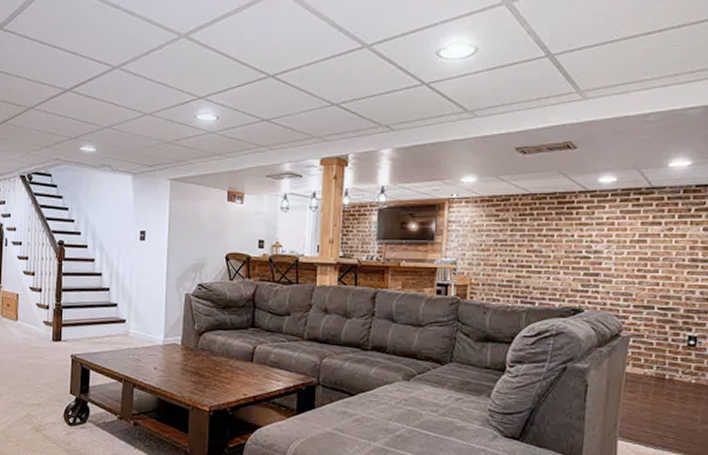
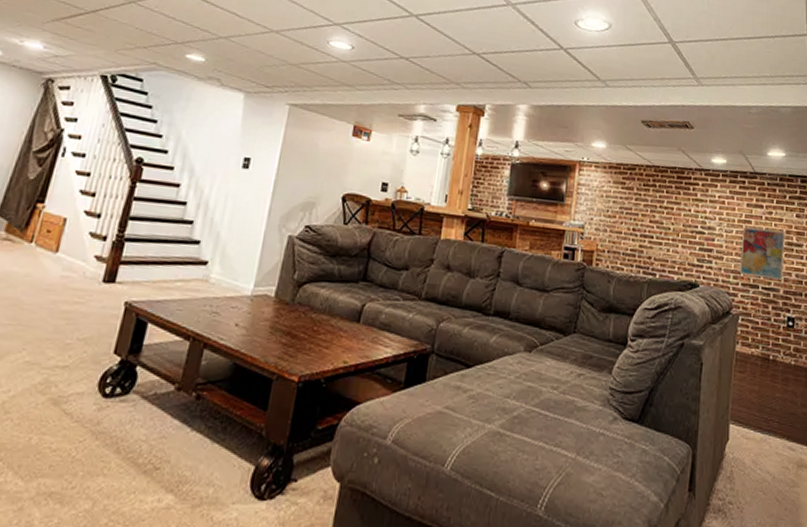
wall art: none [632,247,688,299] -> present [740,226,785,280]

